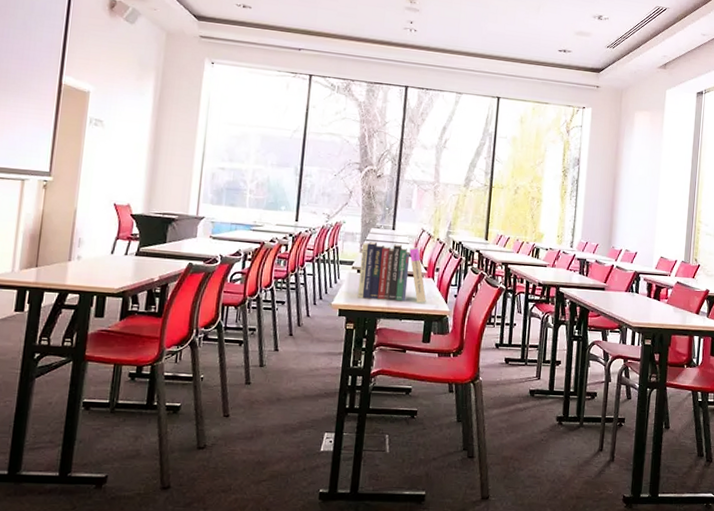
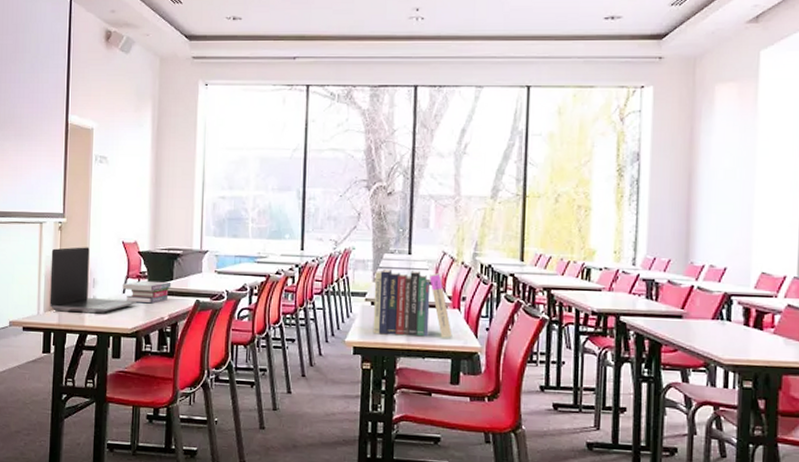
laptop computer: none [26,206,127,273] -> present [49,247,138,314]
books: none [110,242,164,265] -> present [122,280,172,304]

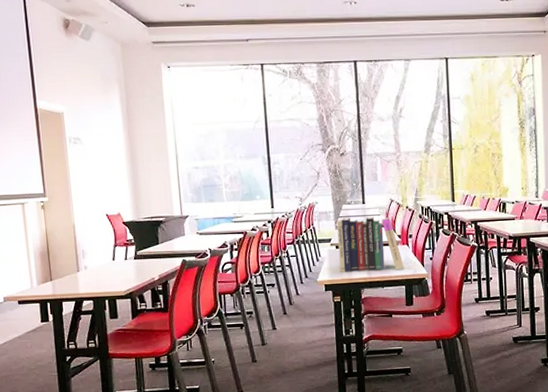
laptop computer: present [49,247,138,314] -> none [37,222,128,283]
books: present [122,280,172,304] -> none [111,246,158,268]

